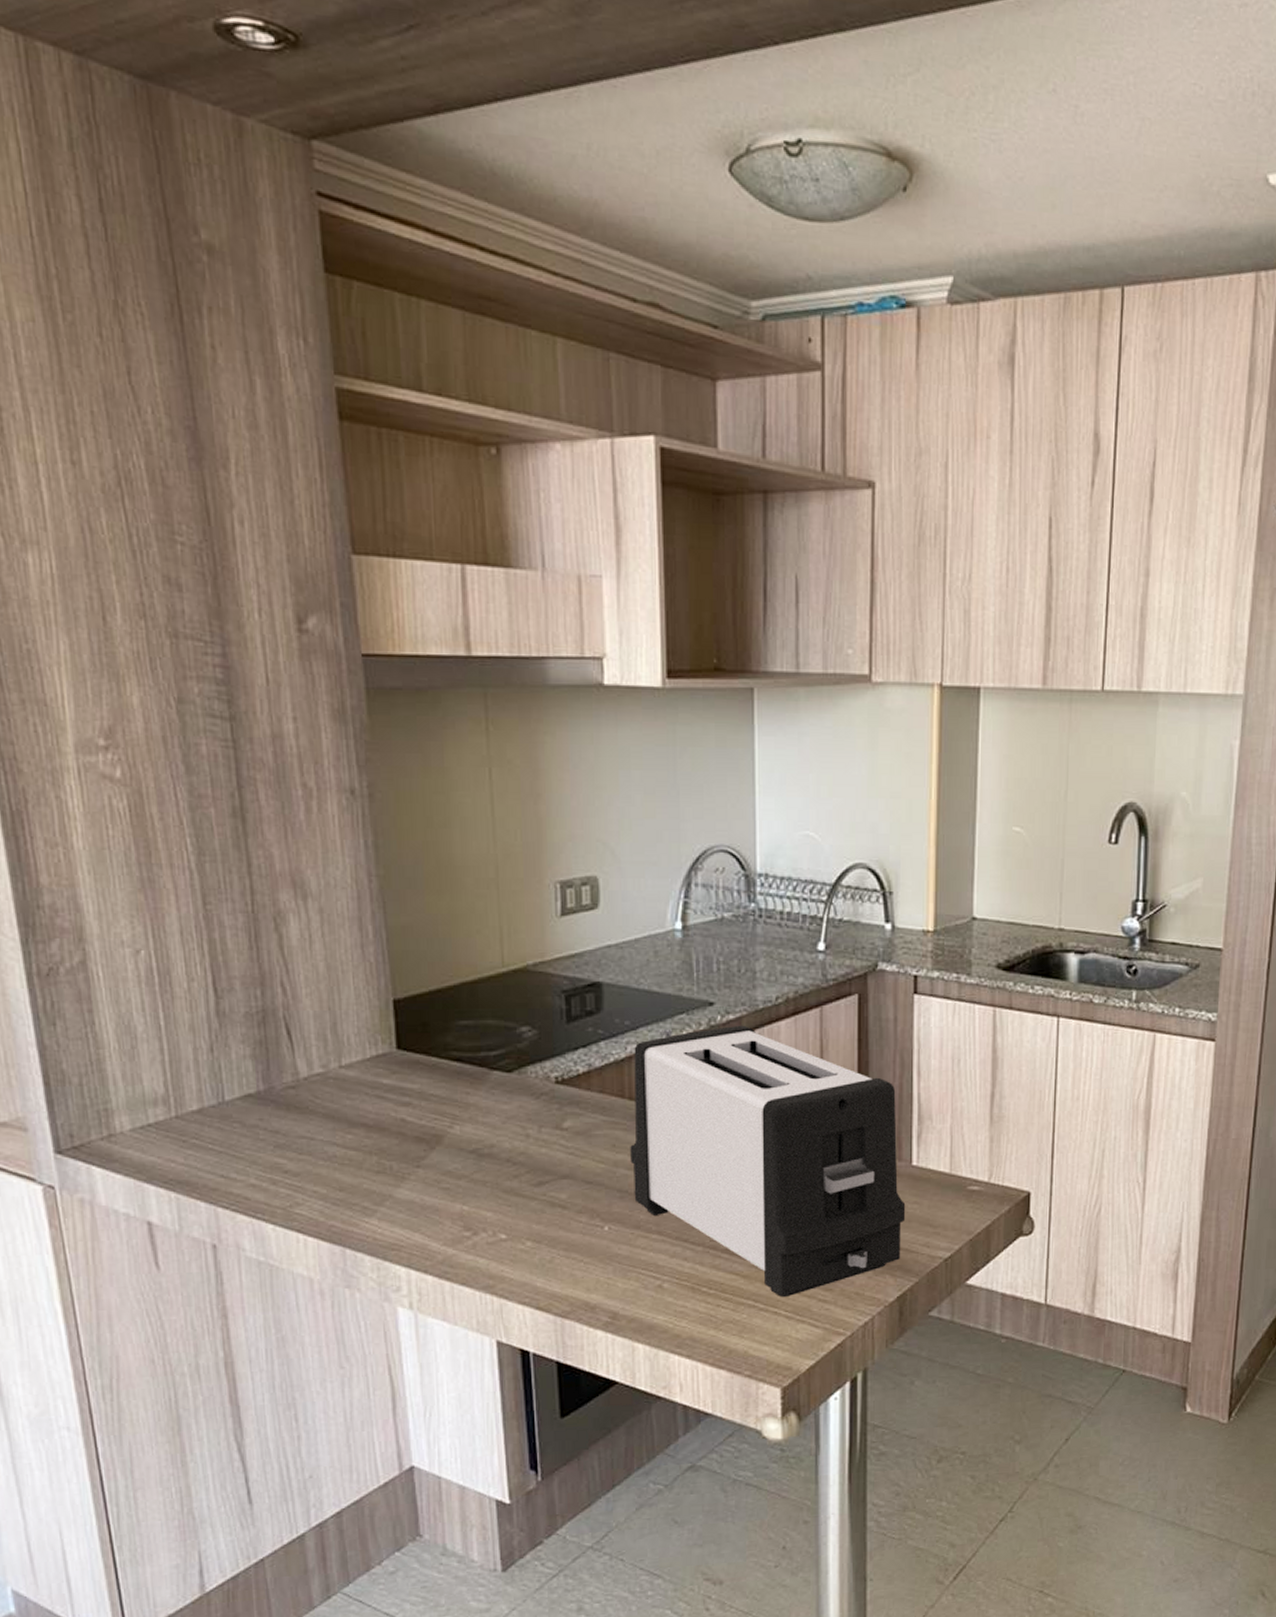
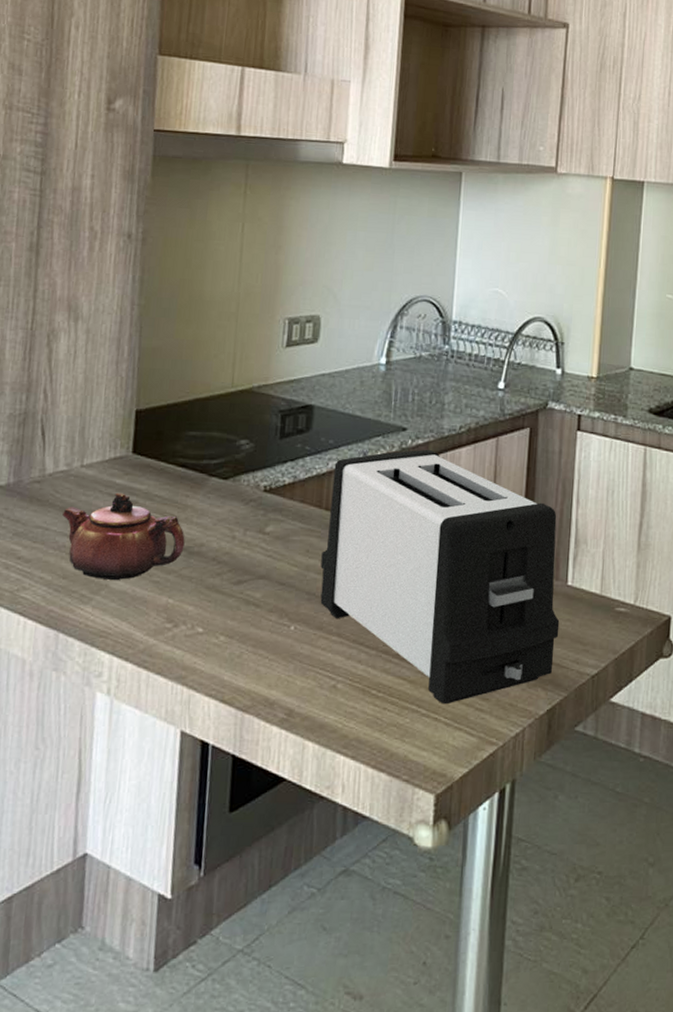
teapot: none [327,1094,473,1190] -> present [62,492,185,581]

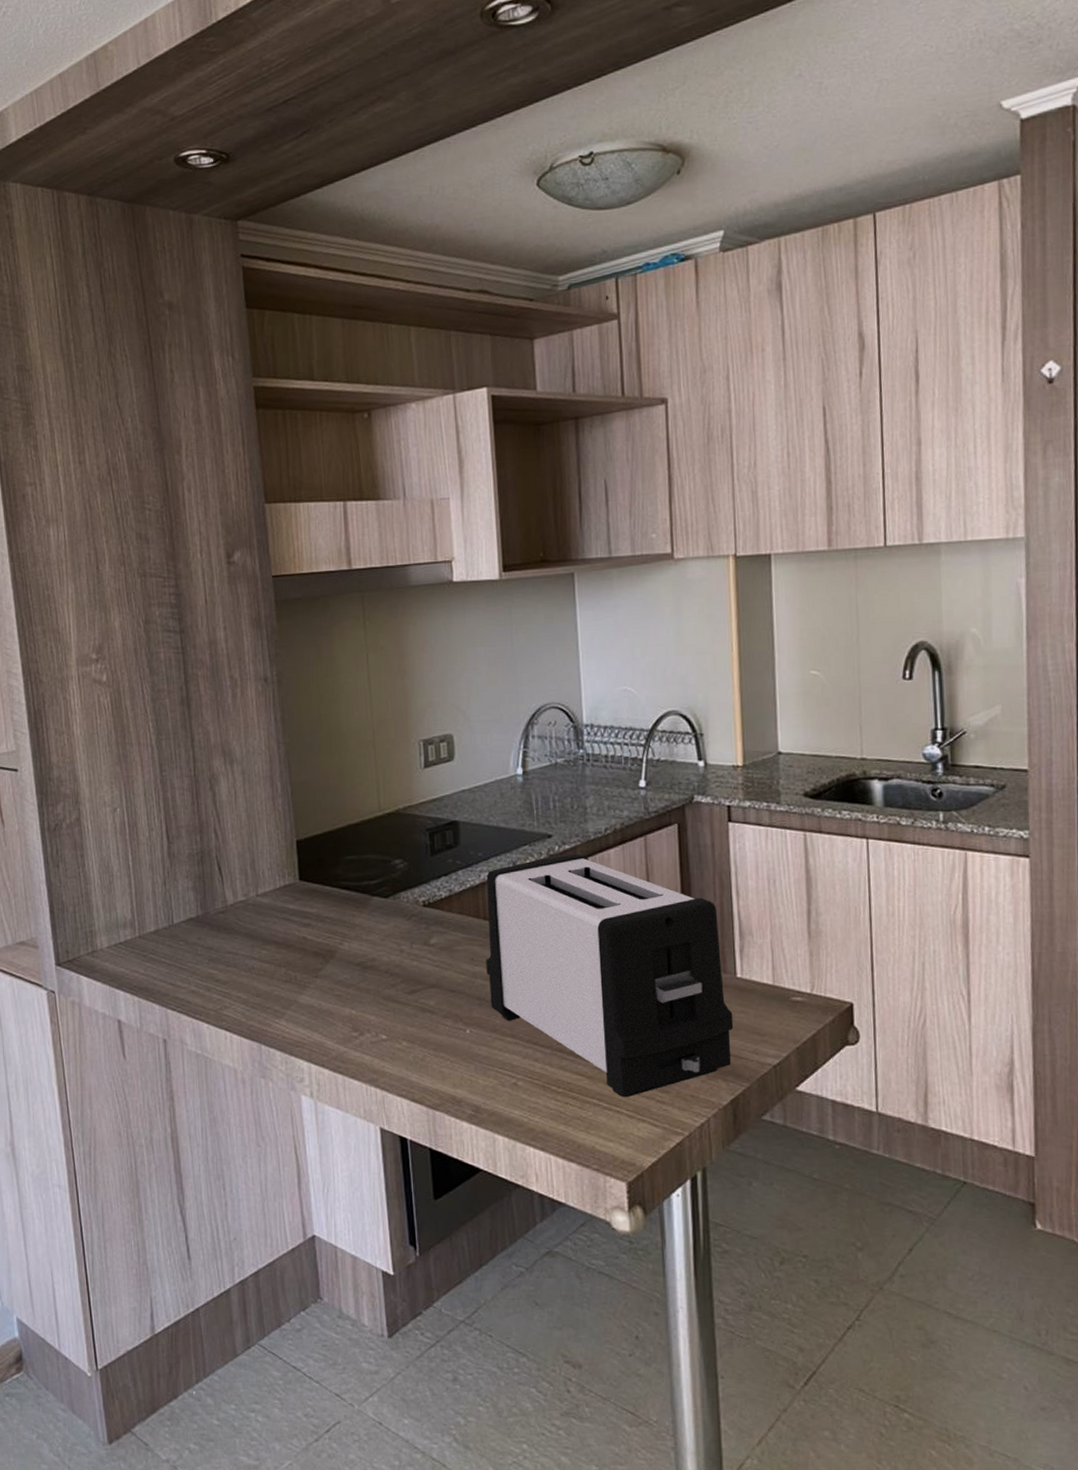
teapot: present [62,492,185,581] -> none [247,917,358,997]

